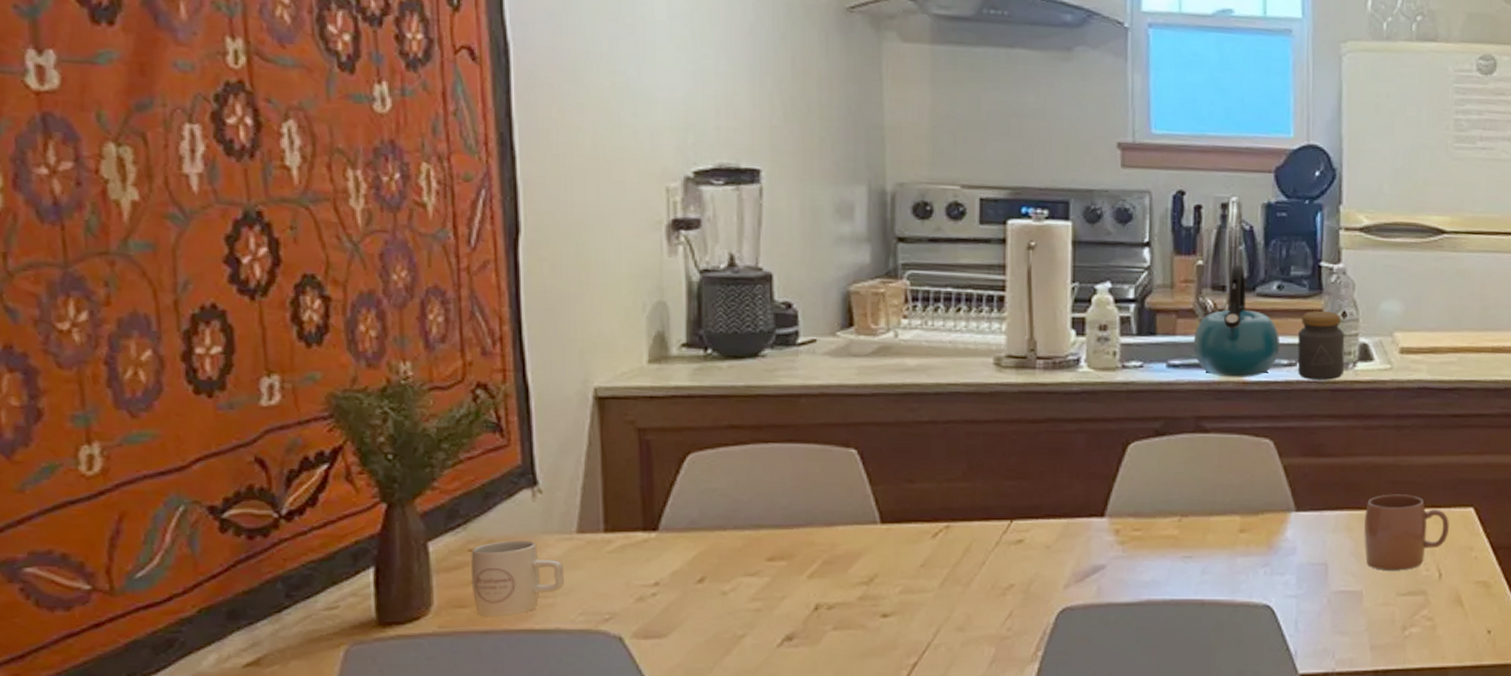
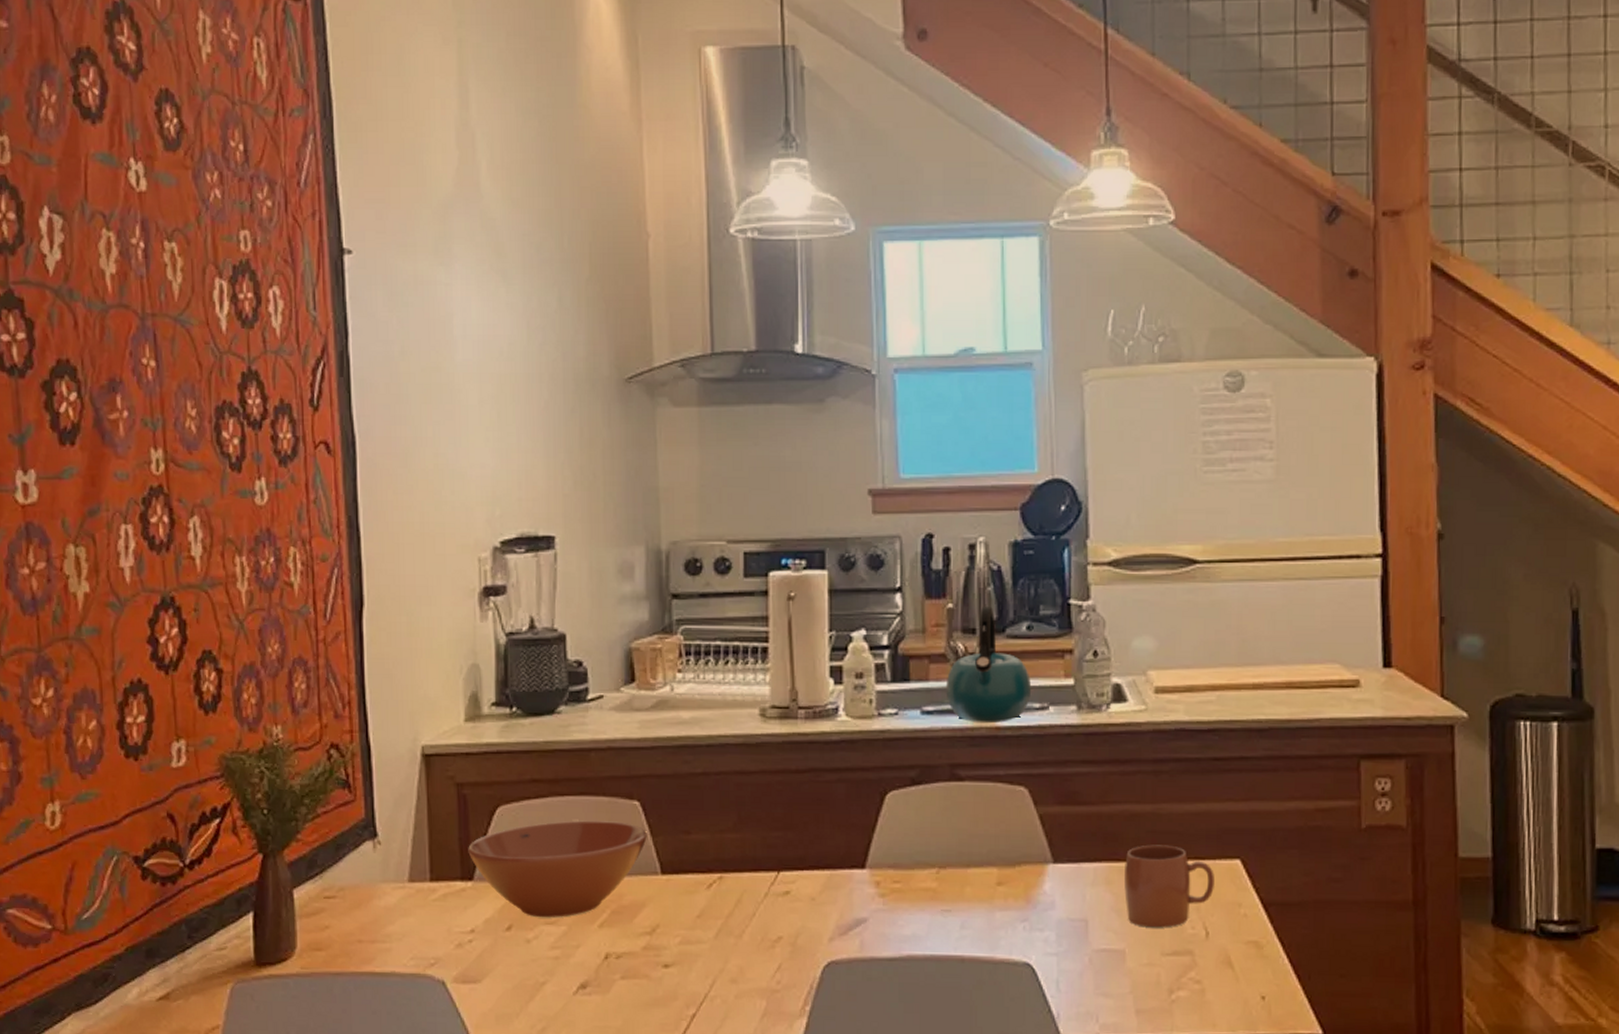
mug: present [470,540,565,617] -> none [325,888,399,960]
bowl: none [652,468,865,568] -> present [468,820,647,917]
jar: present [1297,310,1345,381] -> none [1049,650,1098,724]

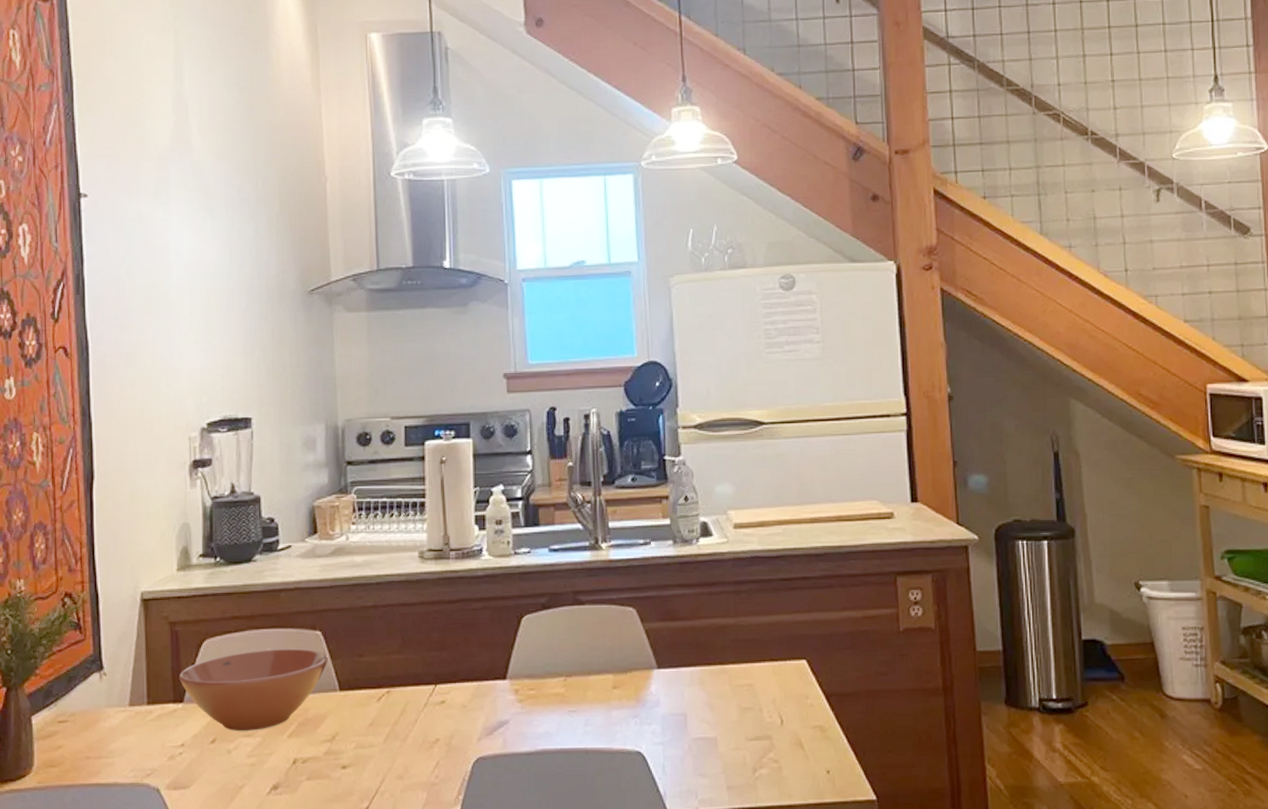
kettle: present [945,607,1032,724] -> none [568,464,637,558]
mug: present [1123,845,1214,928] -> none [714,650,786,718]

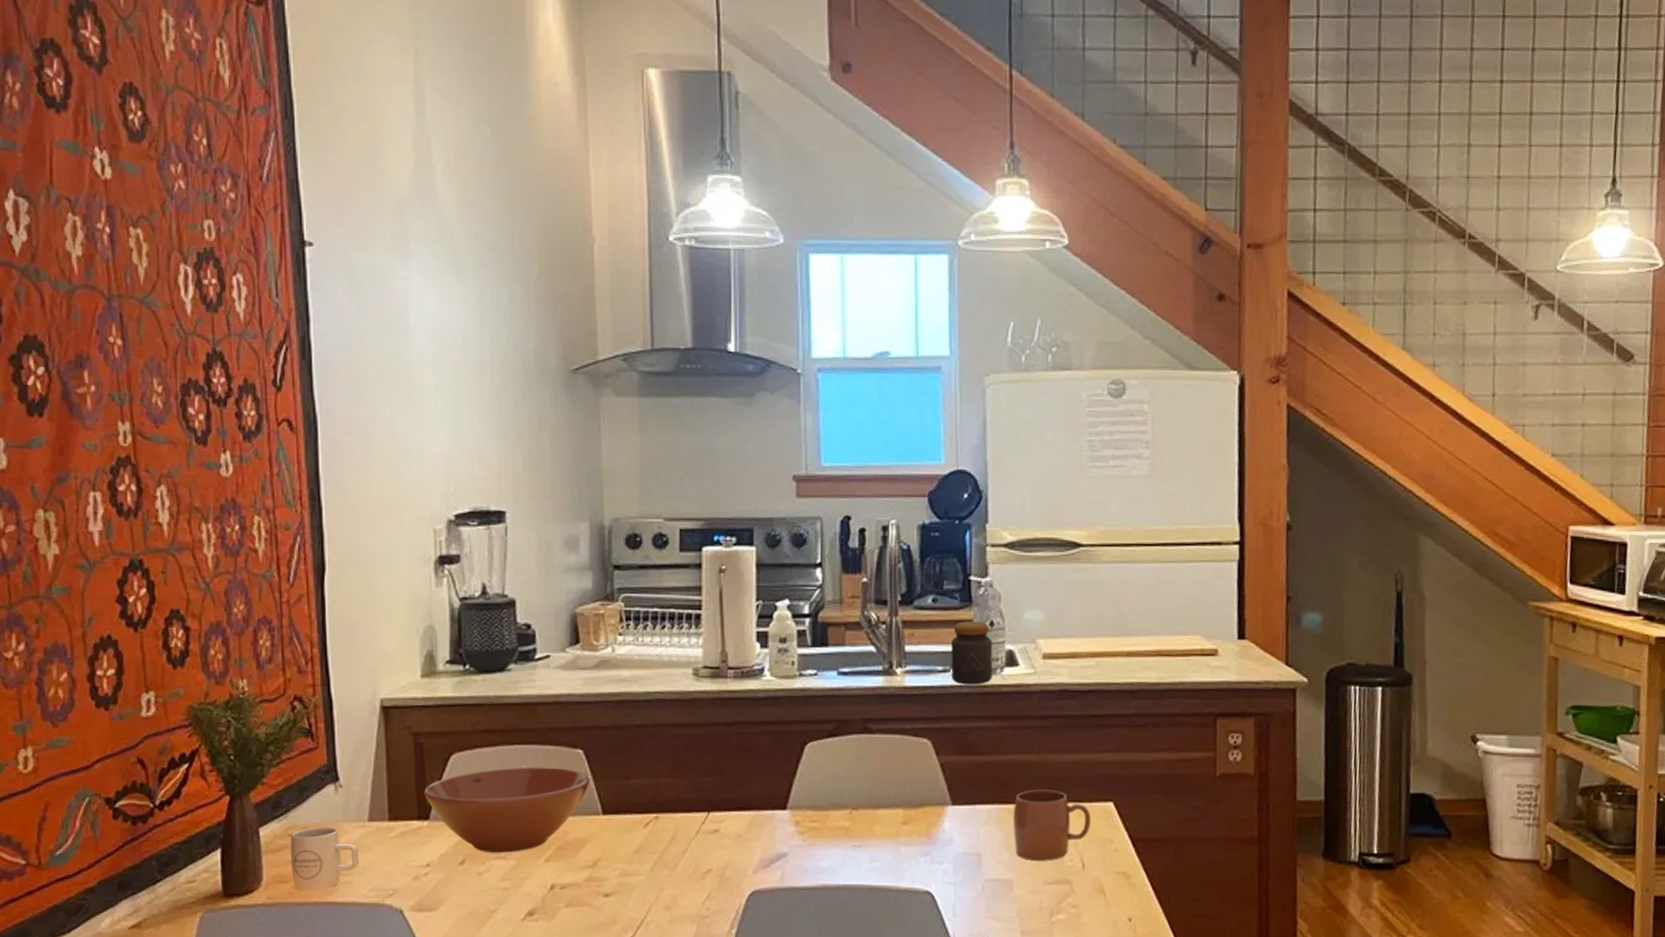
mug: none [59,713,121,774] -> present [290,827,360,891]
jar: none [650,496,690,556] -> present [951,620,993,685]
mug: none [714,650,786,718] -> present [1012,789,1091,861]

